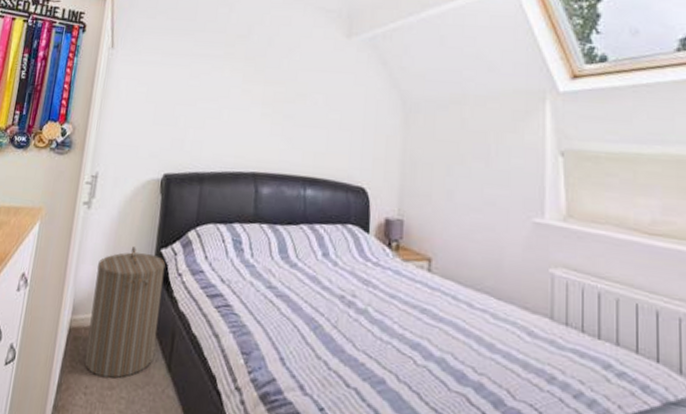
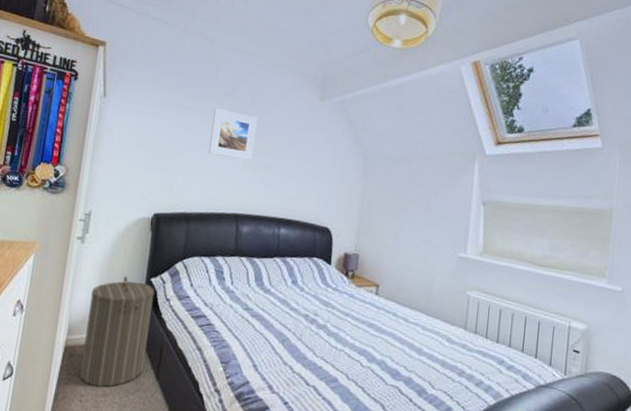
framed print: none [222,52,275,110] -> present [208,107,257,160]

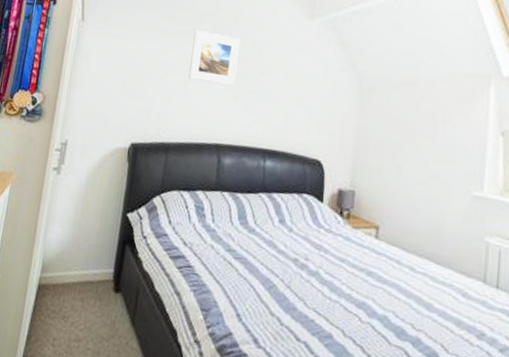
laundry hamper: present [80,276,155,387] -> none [53,210,131,332]

